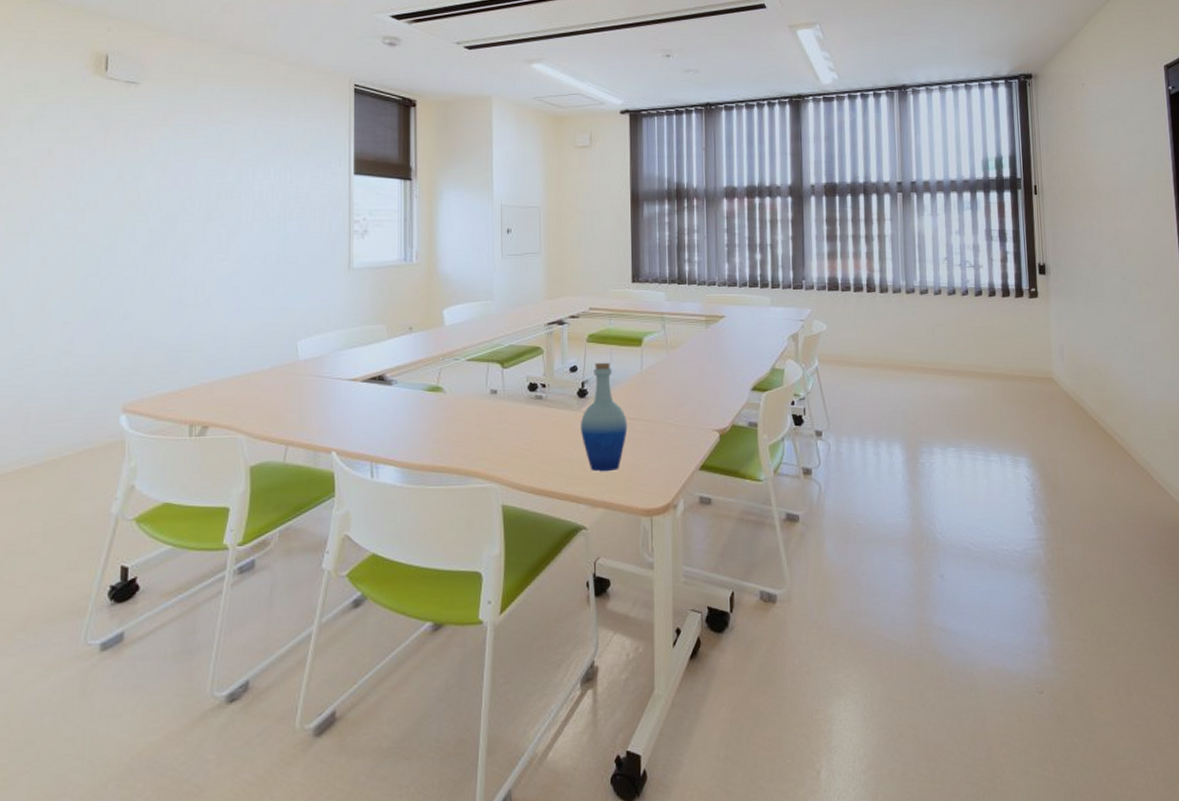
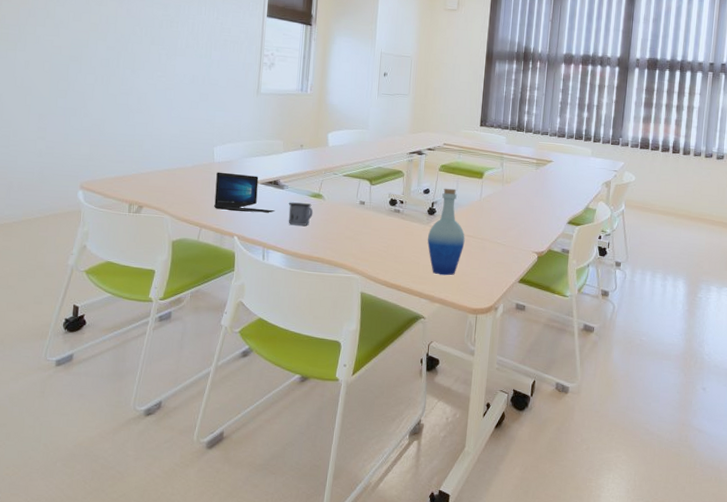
laptop: none [303,371,383,420] -> present [214,172,276,213]
mug: none [399,400,432,429] -> present [288,202,314,226]

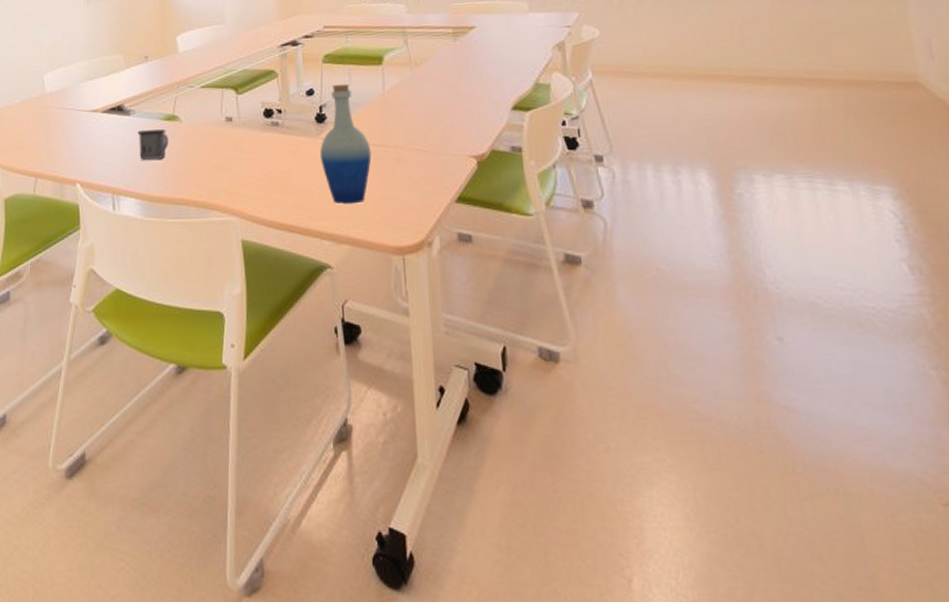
laptop: present [214,172,276,213] -> none [49,103,123,152]

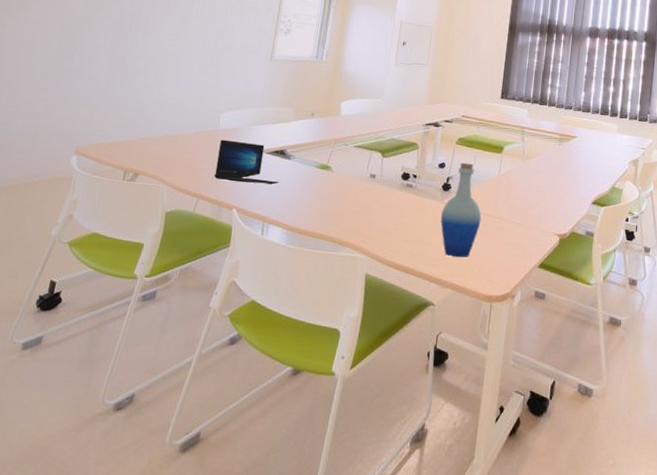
laptop: none [49,103,123,152] -> present [214,139,280,184]
mug: present [137,129,169,160] -> none [292,173,320,199]

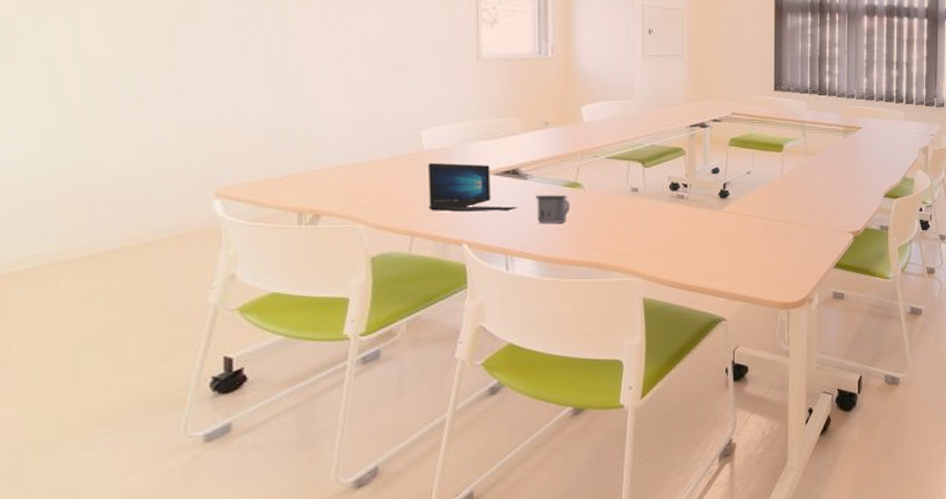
mug: none [292,173,320,199] -> present [535,195,571,223]
bottle: present [440,162,482,258] -> none [721,165,767,268]

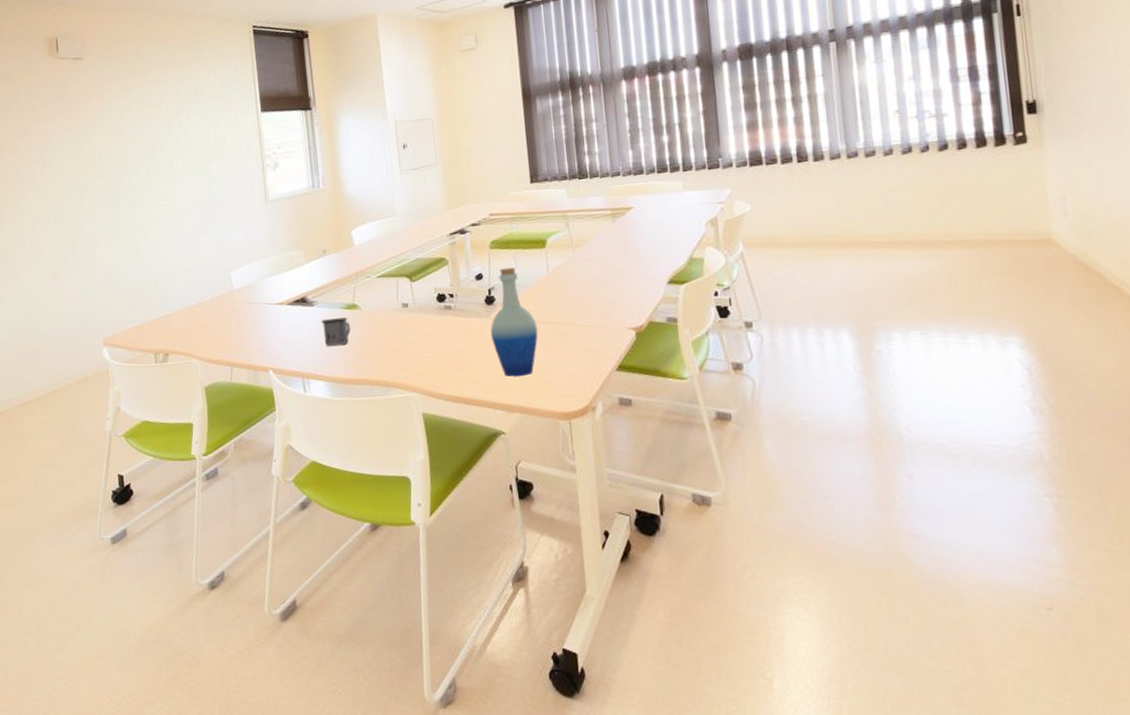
laptop: present [428,162,519,212] -> none [238,296,309,343]
bottle: none [721,165,767,268] -> present [490,267,538,378]

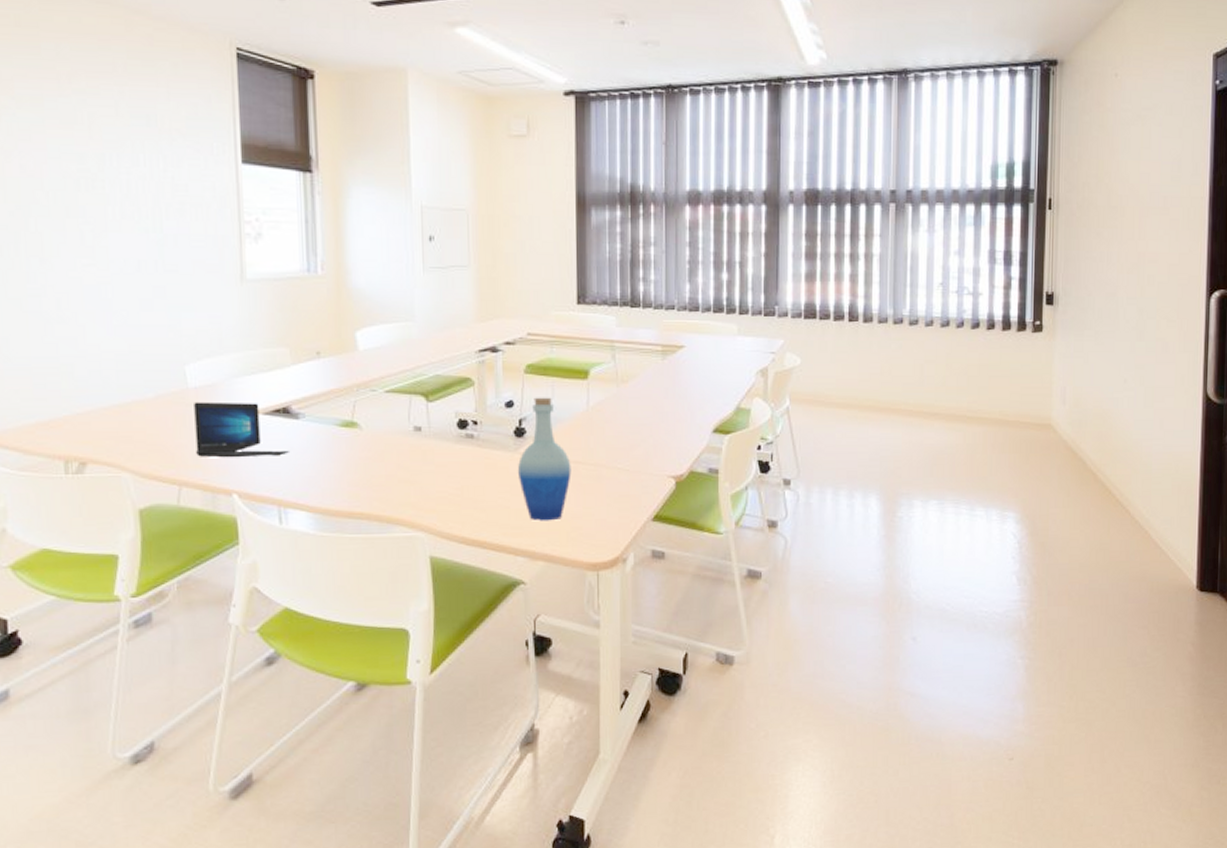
laptop: none [238,296,309,343] -> present [194,401,291,458]
mug: present [321,317,351,346] -> none [308,437,347,469]

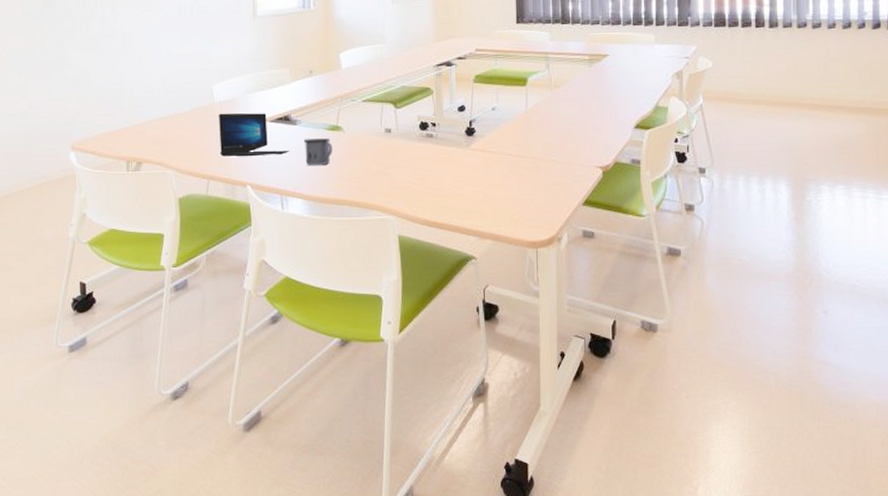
mug: none [308,437,347,469] -> present [303,138,333,165]
bottle: present [517,397,572,522] -> none [468,102,514,206]

